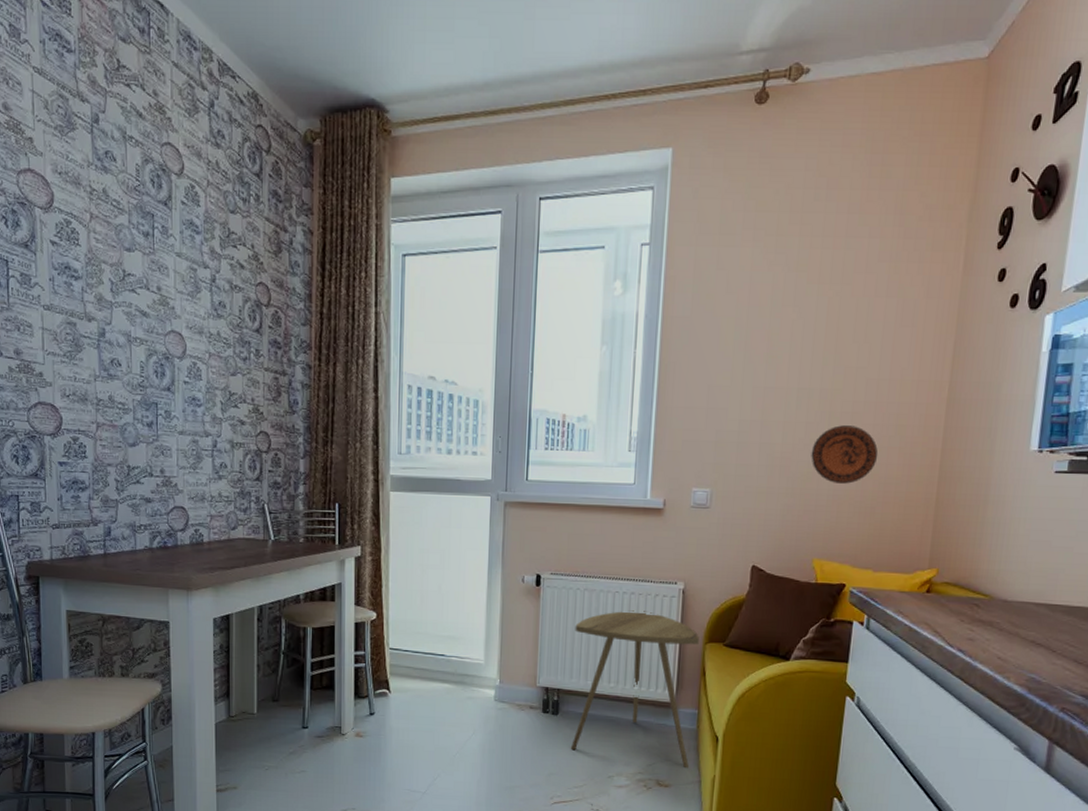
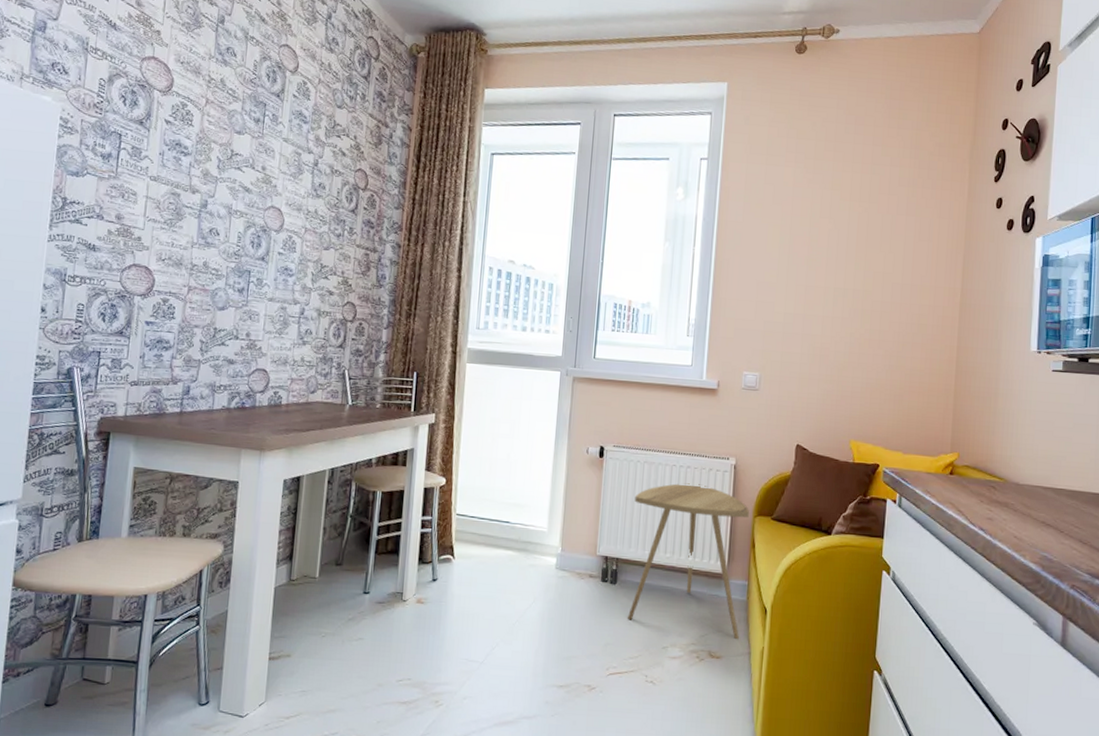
decorative plate: present [811,425,879,484] -> none [846,322,904,374]

